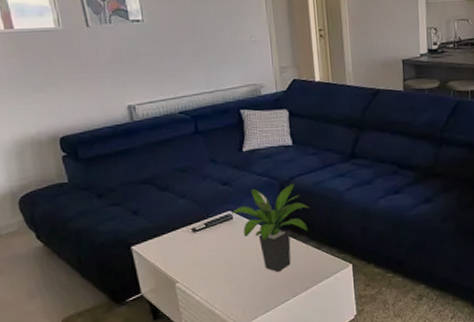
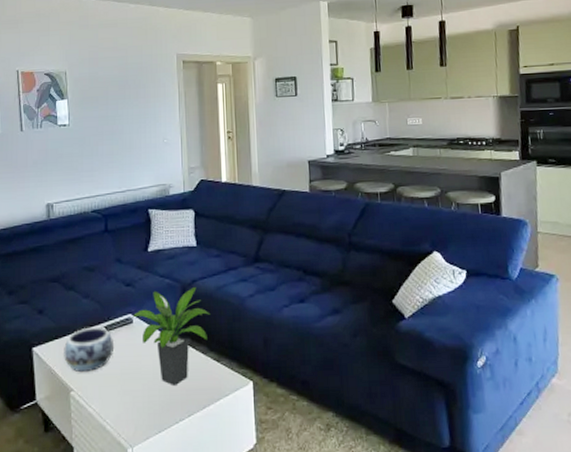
decorative bowl: none [164,224,216,266] -> present [64,326,113,373]

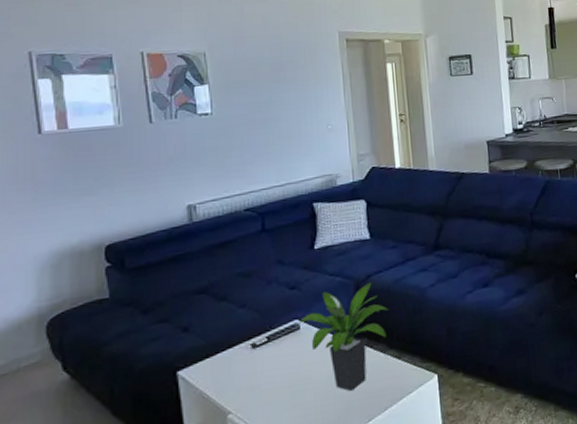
decorative bowl: present [64,326,113,373] -> none [217,338,278,392]

